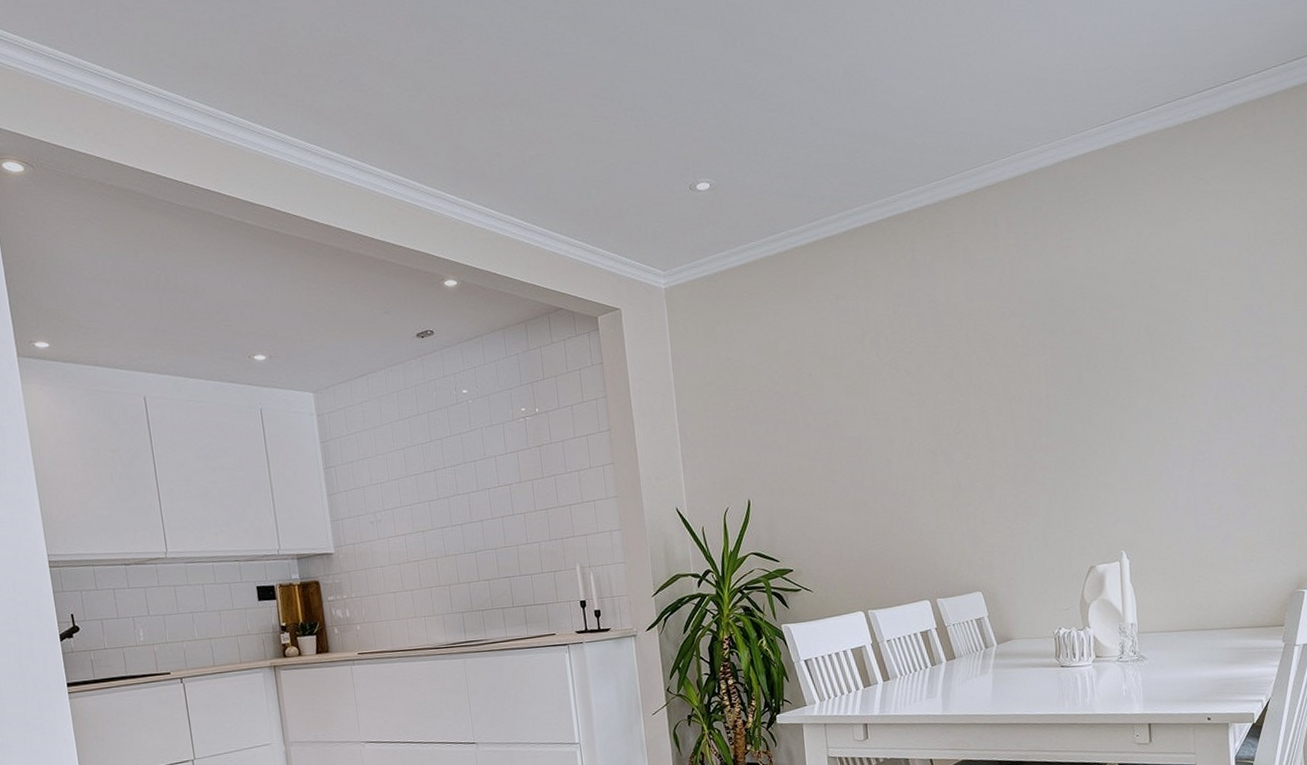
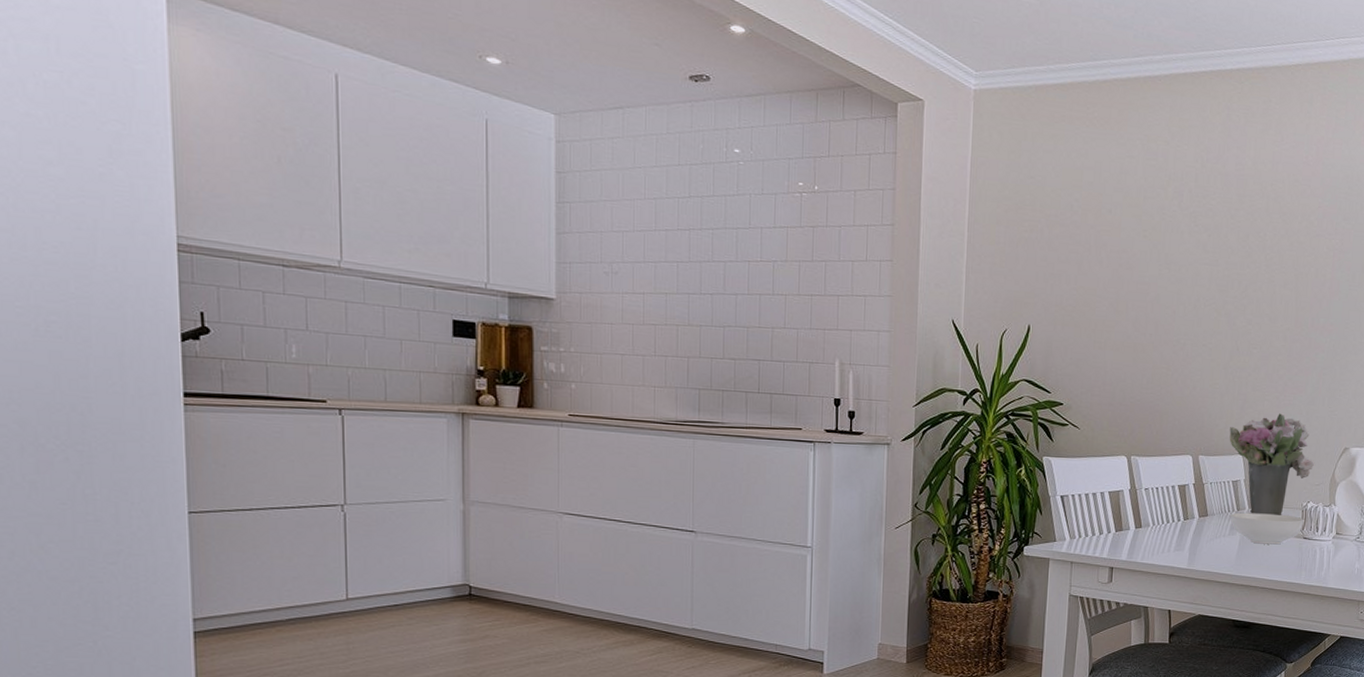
flower bouquet: none [964,542,1061,650] -> present [1229,413,1315,516]
bowl: none [979,645,1059,680] -> present [1230,512,1305,545]

